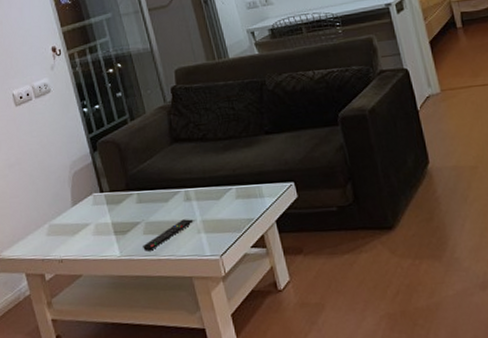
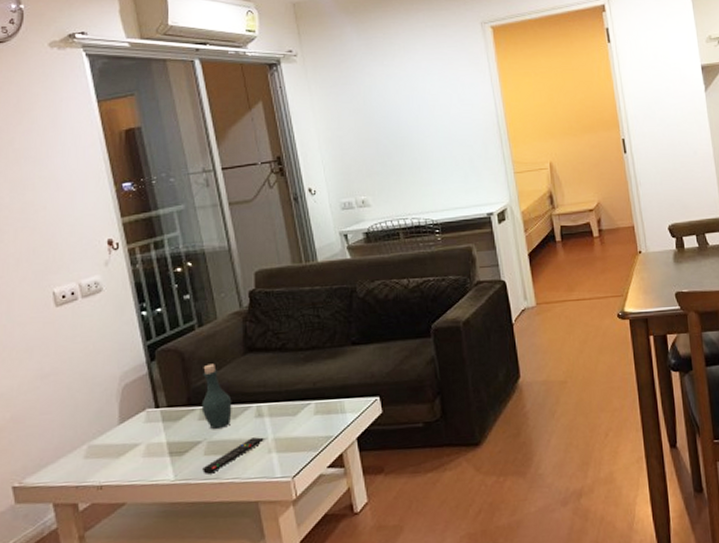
bottle: none [137,153,164,211] -> present [201,363,232,429]

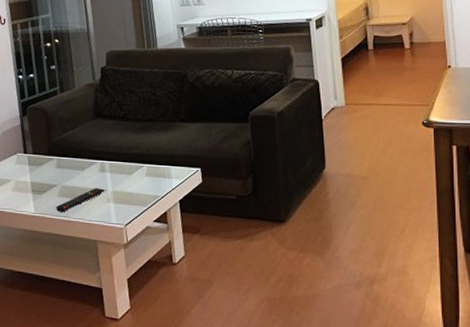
bottle: present [201,363,232,429] -> none [58,123,82,177]

